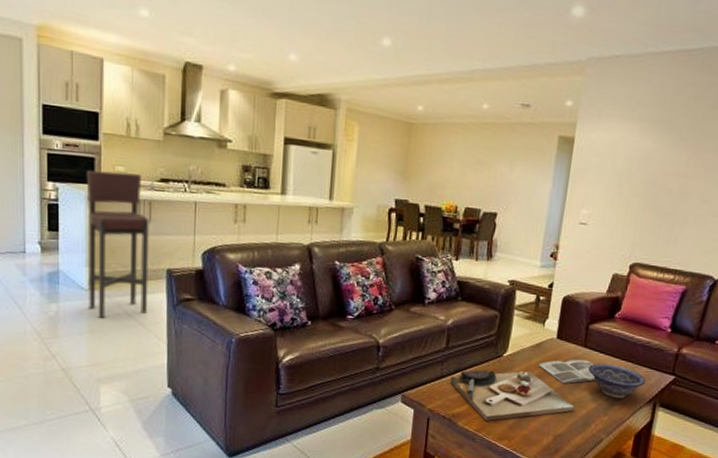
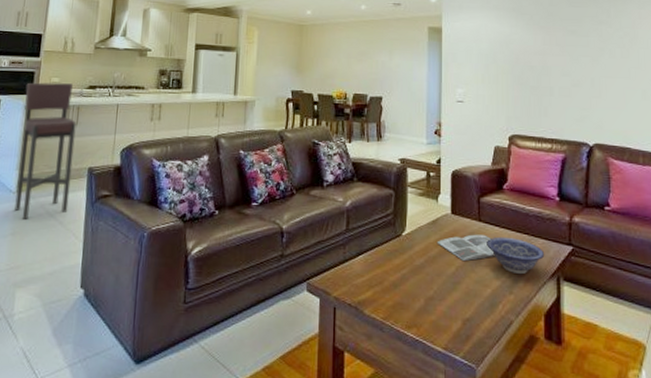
decorative tray: present [449,369,575,422] -> none [353,249,479,308]

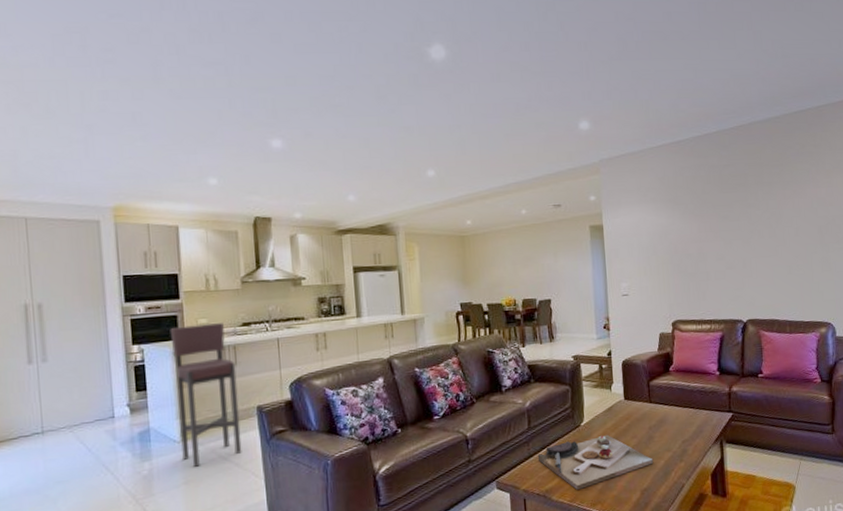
decorative tray: none [353,249,479,308] -> present [537,434,654,491]
magazine: present [437,234,495,262] -> none [613,414,666,441]
decorative bowl: present [487,236,545,274] -> none [658,413,709,444]

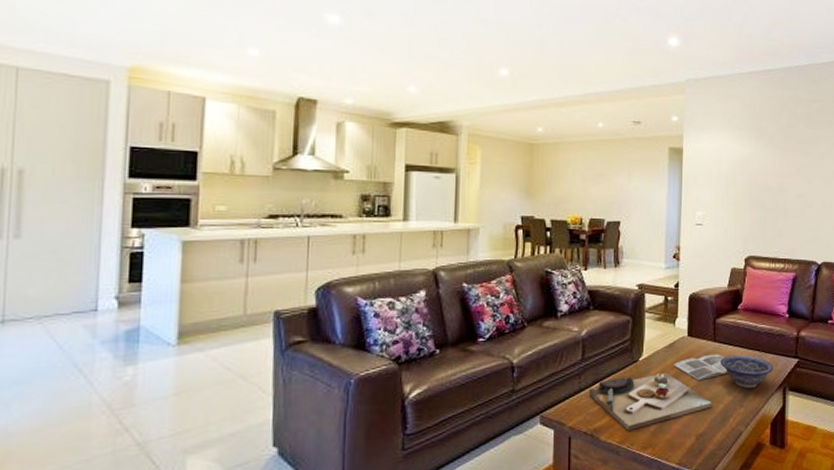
bar stool: present [170,323,242,467] -> none [176,212,255,376]
magazine: none [613,414,666,441] -> present [673,354,728,381]
decorative bowl: none [658,413,709,444] -> present [721,354,774,388]

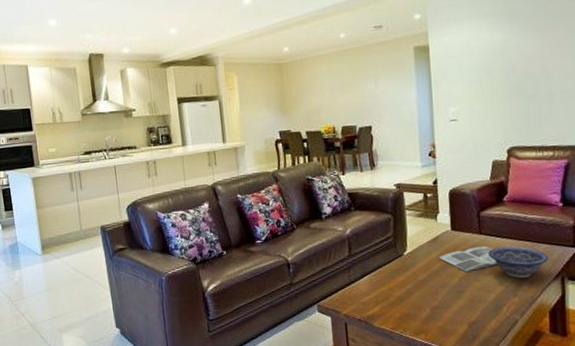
decorative tray: present [588,372,712,432] -> none [358,265,483,319]

